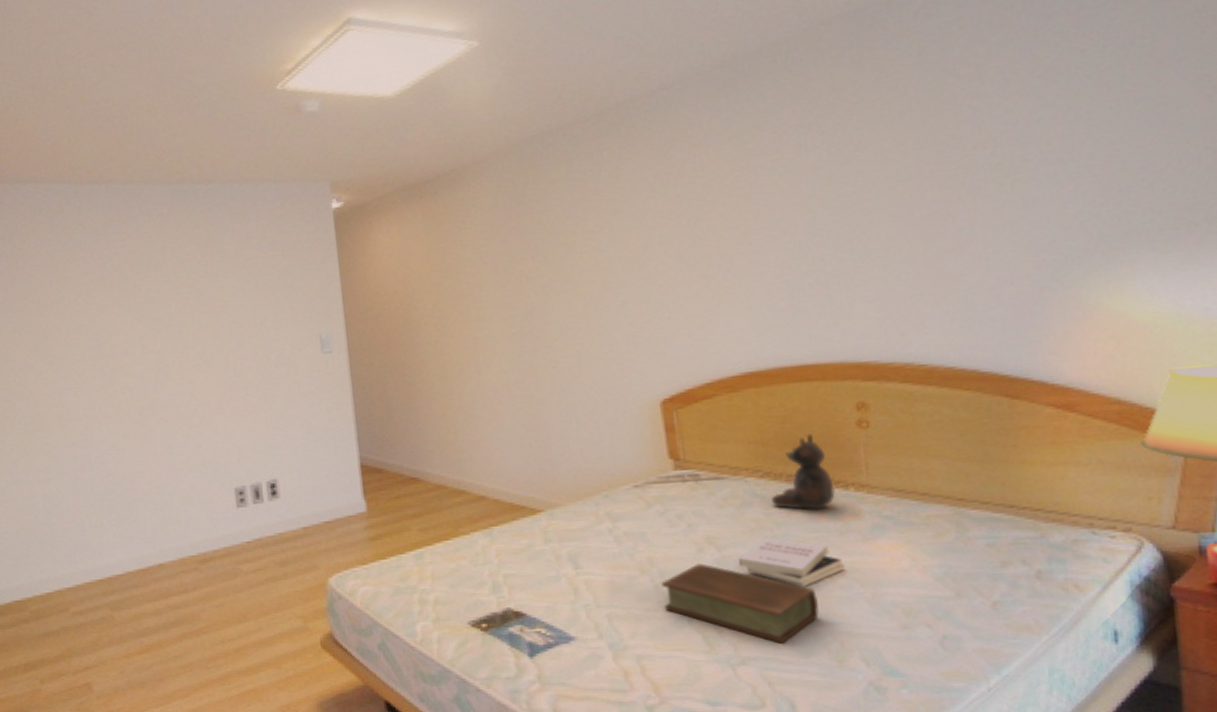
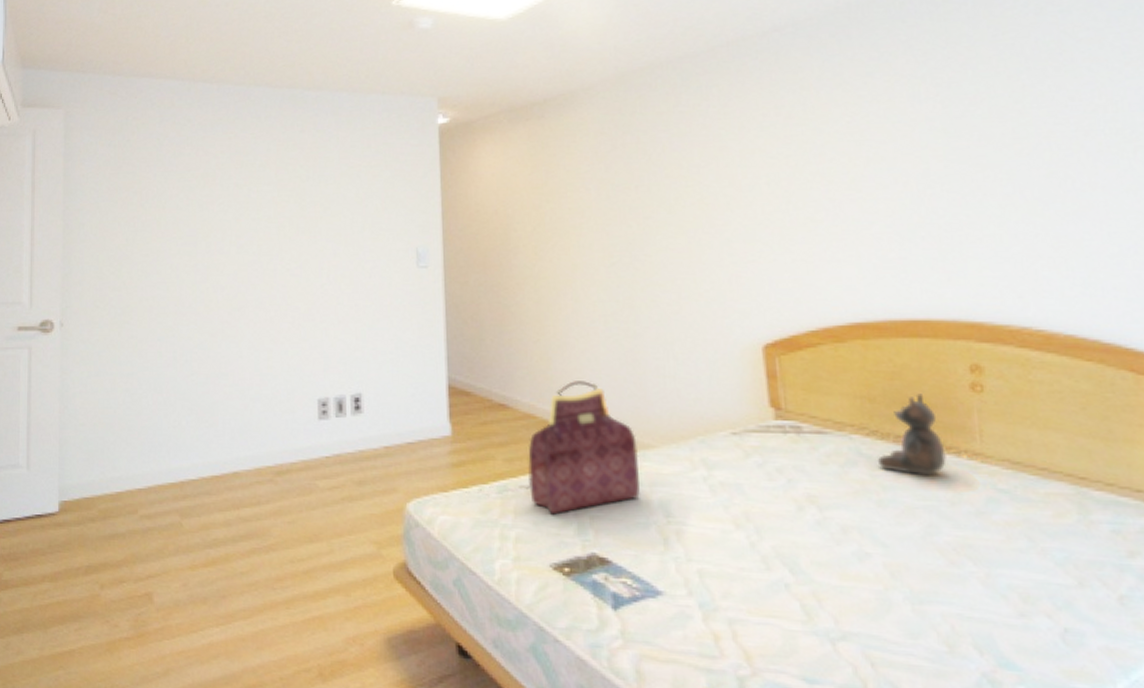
handbag: none [441,449,550,577] -> present [528,381,640,515]
book: present [661,563,819,644] -> none [757,523,928,620]
books: present [739,537,845,587] -> none [841,501,956,559]

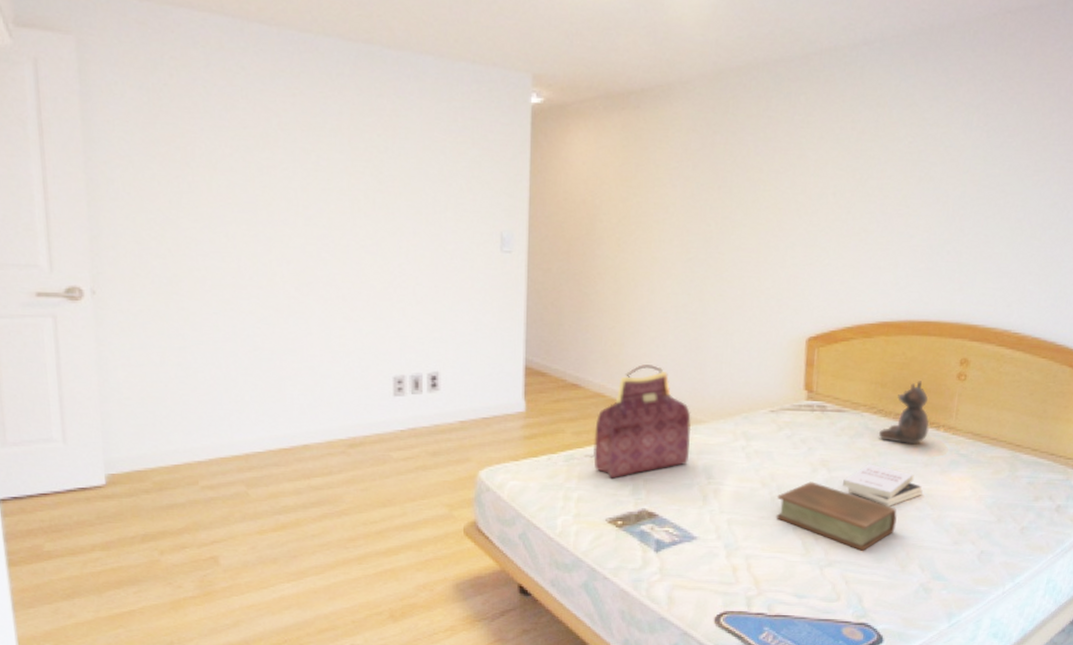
book: none [757,523,928,620] -> present [775,481,897,551]
books: none [841,501,956,559] -> present [843,464,923,506]

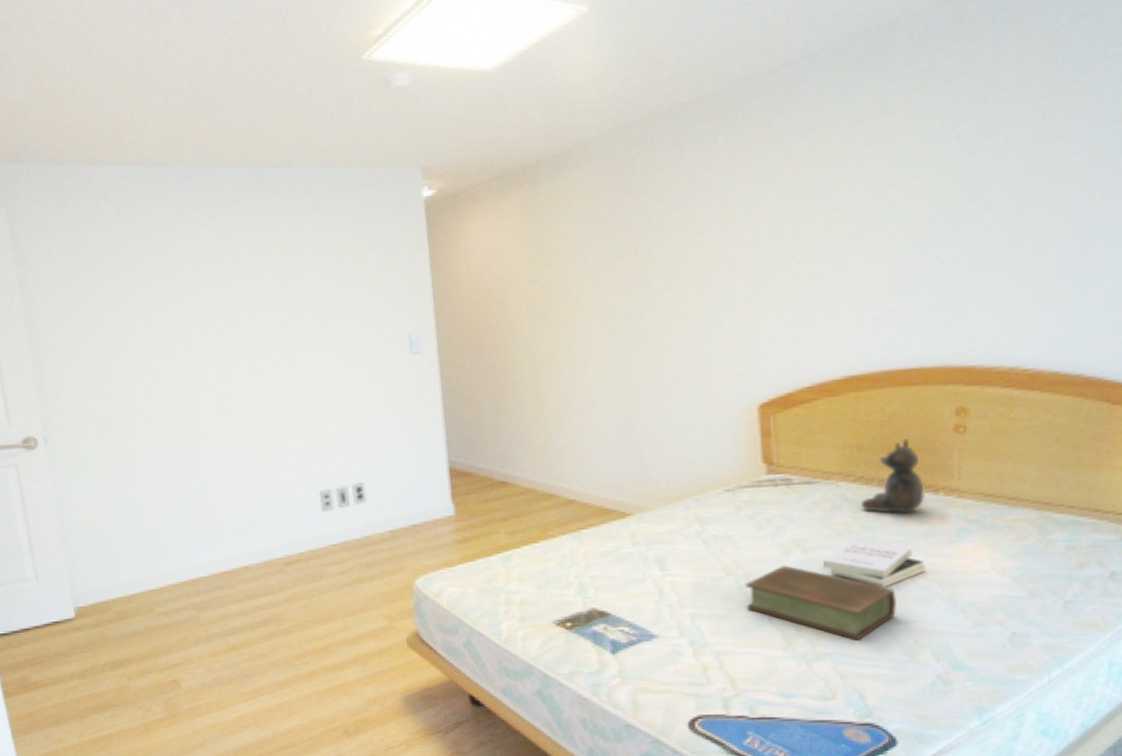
handbag: present [593,364,692,479] -> none [530,453,637,578]

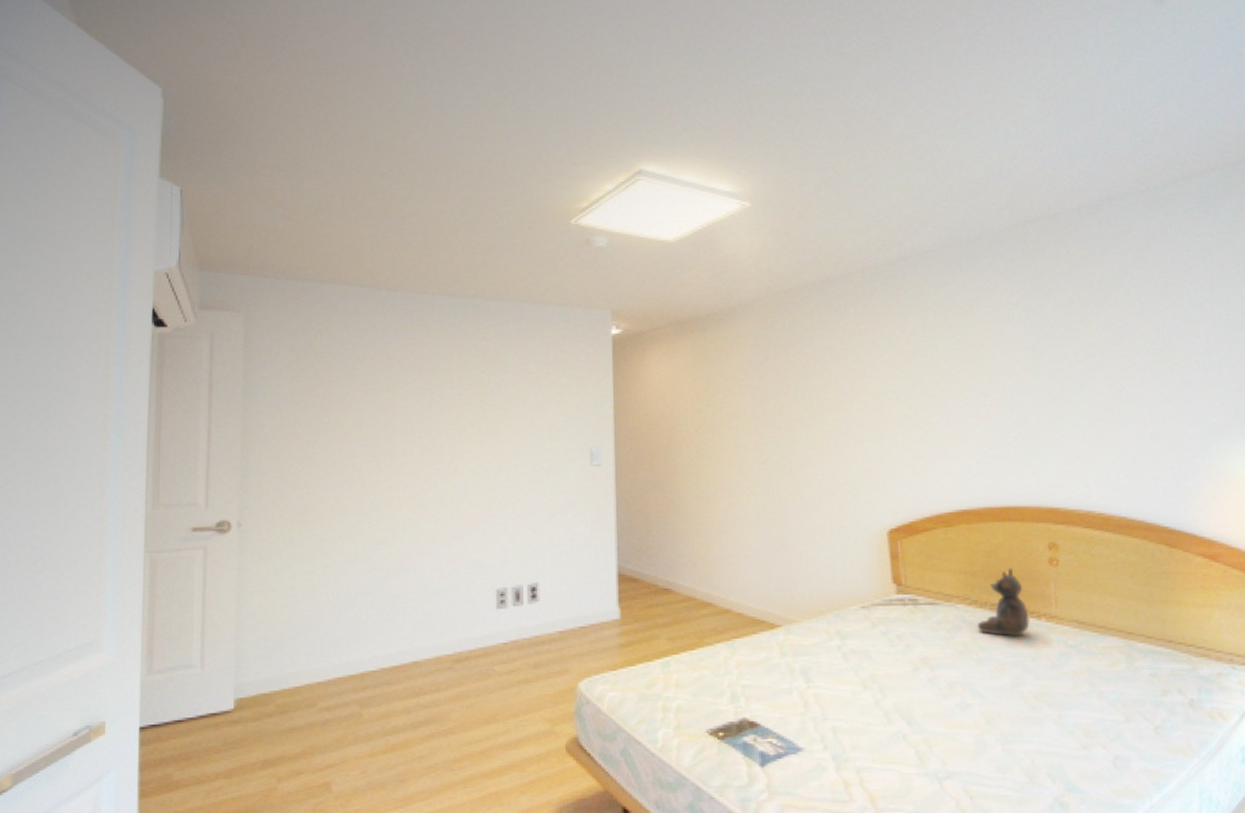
book: present [745,565,896,640] -> none [881,681,1014,759]
books: present [823,540,926,588] -> none [948,660,1036,707]

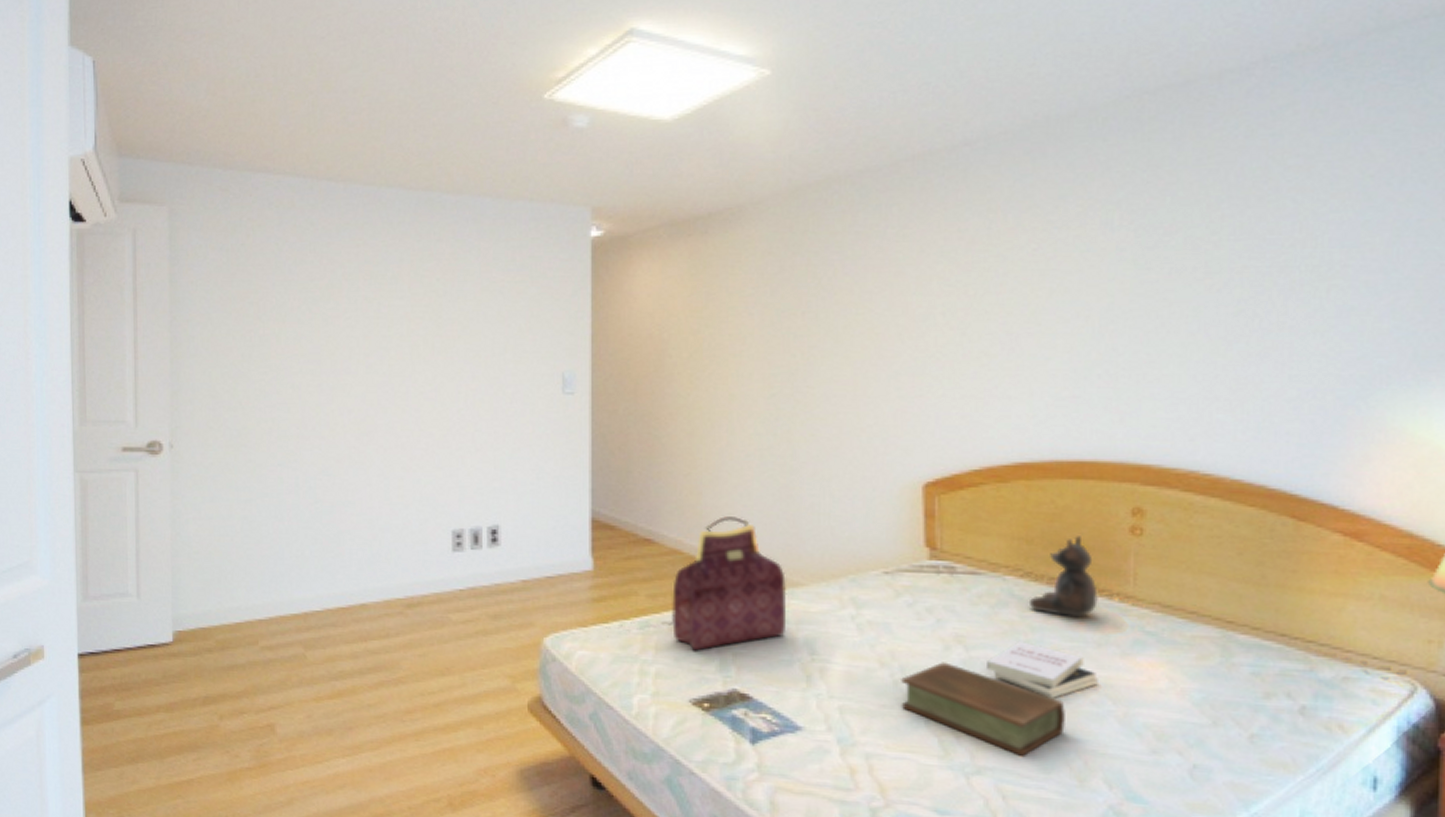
handbag: none [688,565,785,686] -> present [672,516,787,651]
book: none [881,681,1014,759] -> present [901,662,1065,756]
books: none [948,660,1036,707] -> present [987,641,1098,698]

